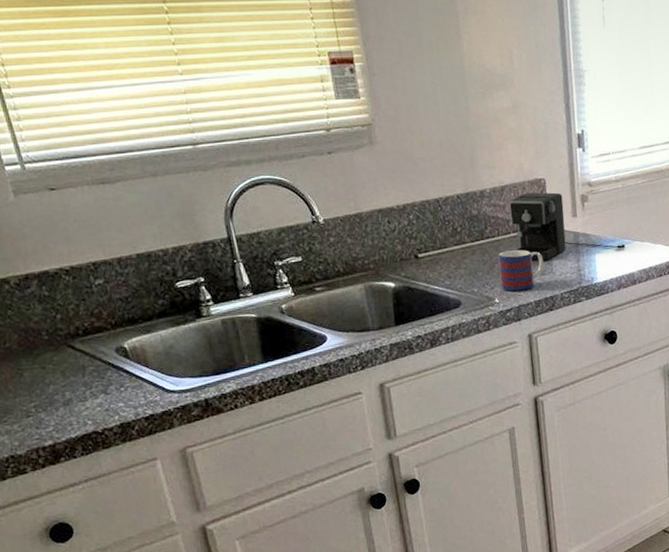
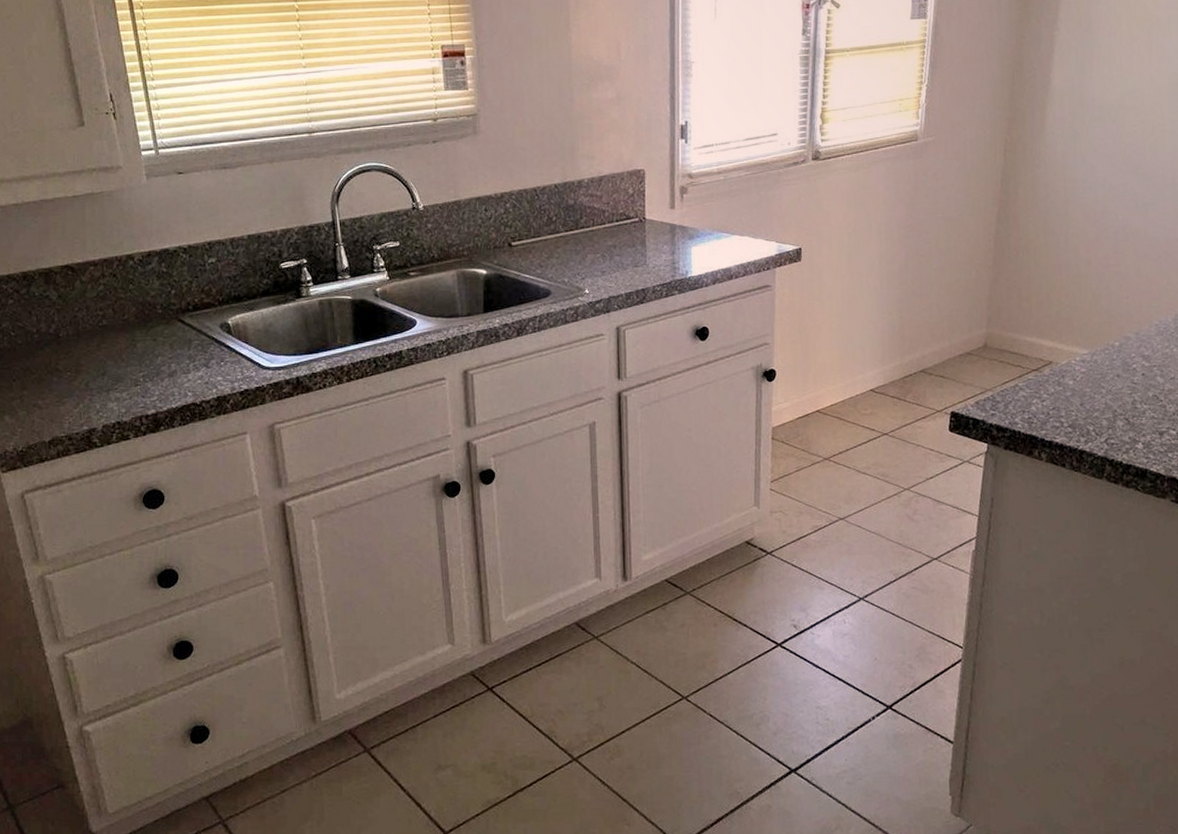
mug: present [498,250,544,291] -> none [591,241,638,282]
coffee maker: present [508,192,626,260] -> none [605,183,724,252]

